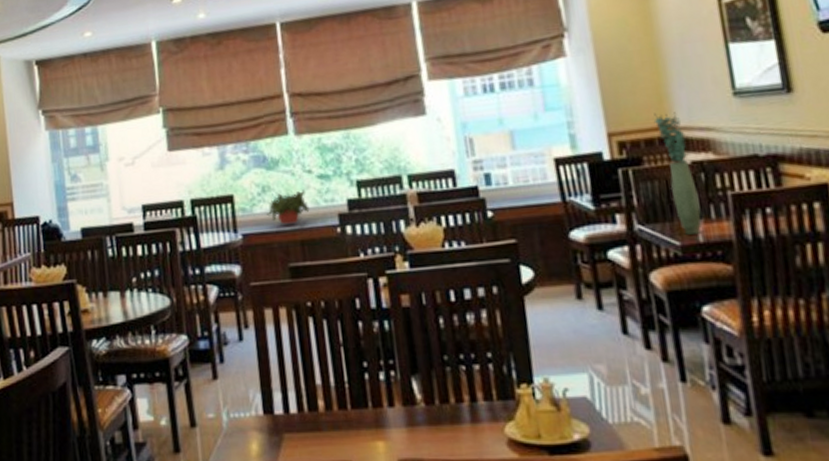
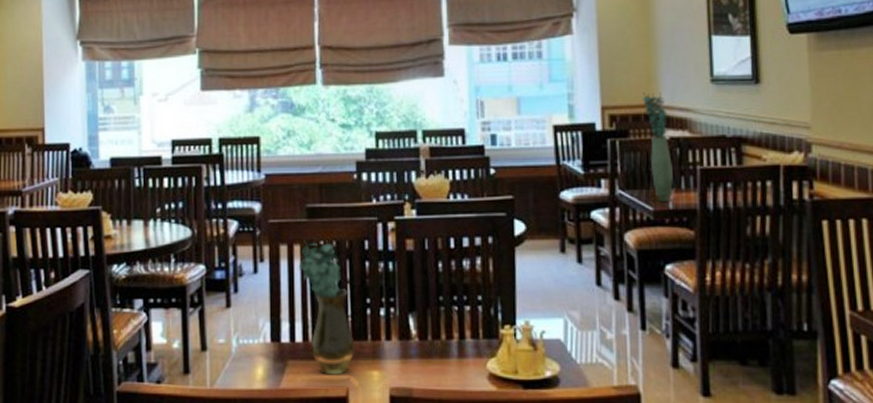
potted plant: present [267,189,310,224] -> none [290,137,330,167]
vase: none [286,300,356,448] -> present [298,238,355,375]

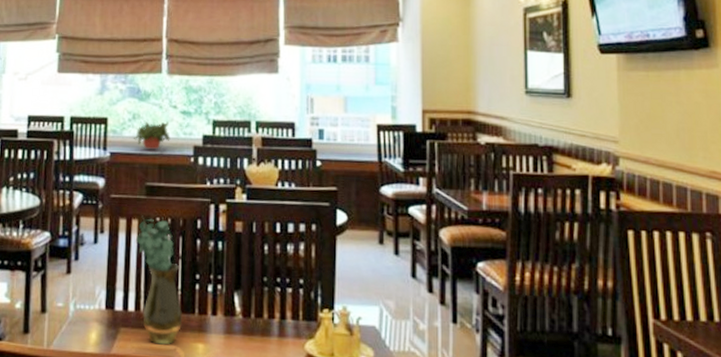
potted plant: none [290,137,330,167] -> present [134,121,171,149]
vase: present [642,91,673,202] -> none [460,98,487,203]

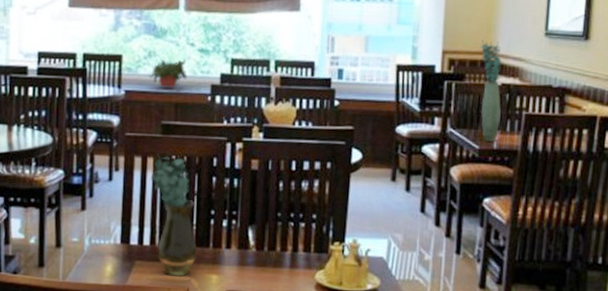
vase: none [460,98,487,203] -> present [480,39,502,142]

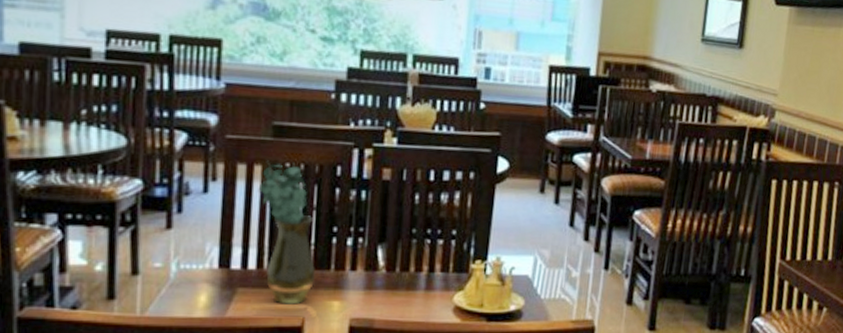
potted plant: present [149,59,187,87] -> none [258,47,306,82]
vase: present [480,39,502,142] -> none [635,42,658,152]

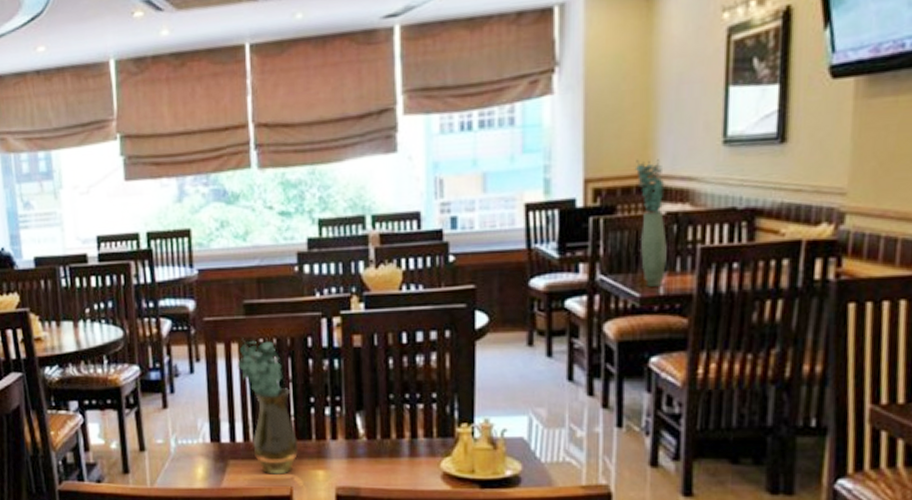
vase: none [635,42,658,152] -> present [634,159,667,287]

